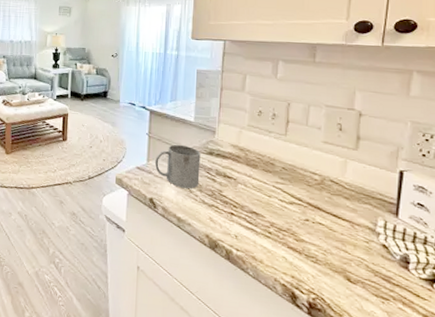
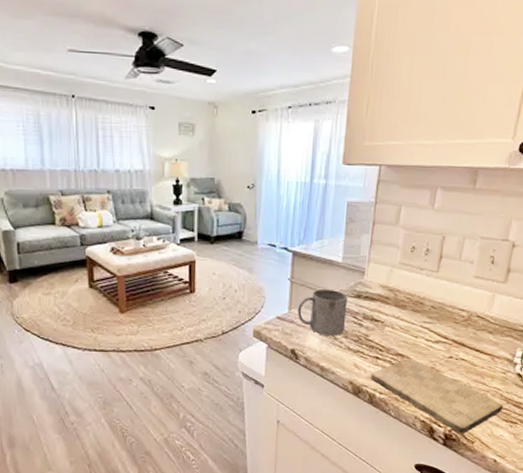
cutting board: none [227,216,371,305] -> present [371,357,504,434]

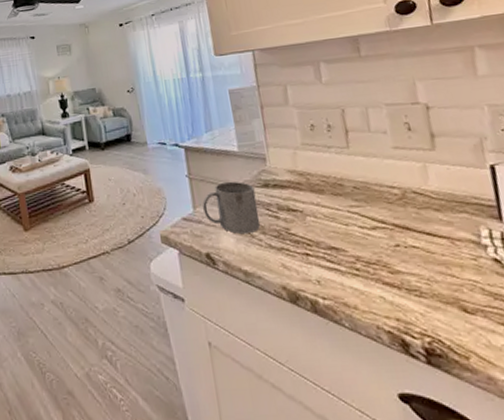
cutting board: present [371,357,504,434] -> none [305,250,492,347]

